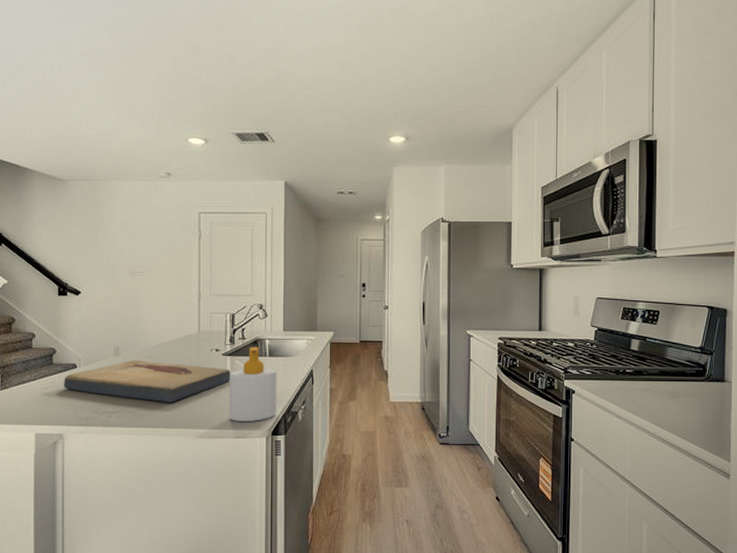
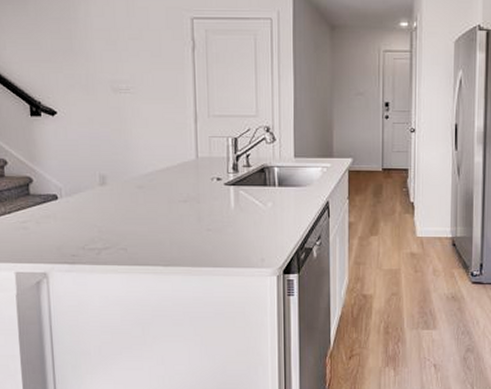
fish fossil: present [64,360,230,403] -> none [44,190,235,239]
soap bottle: present [229,347,277,421] -> none [233,175,289,259]

